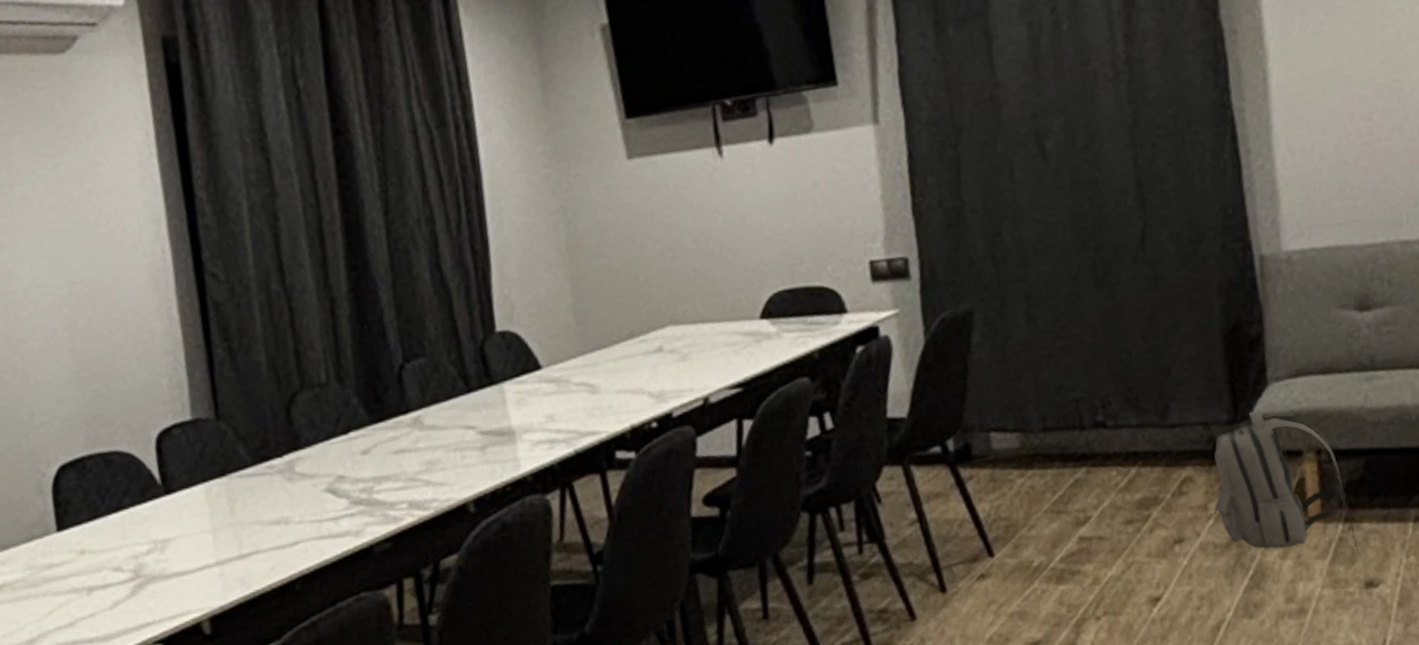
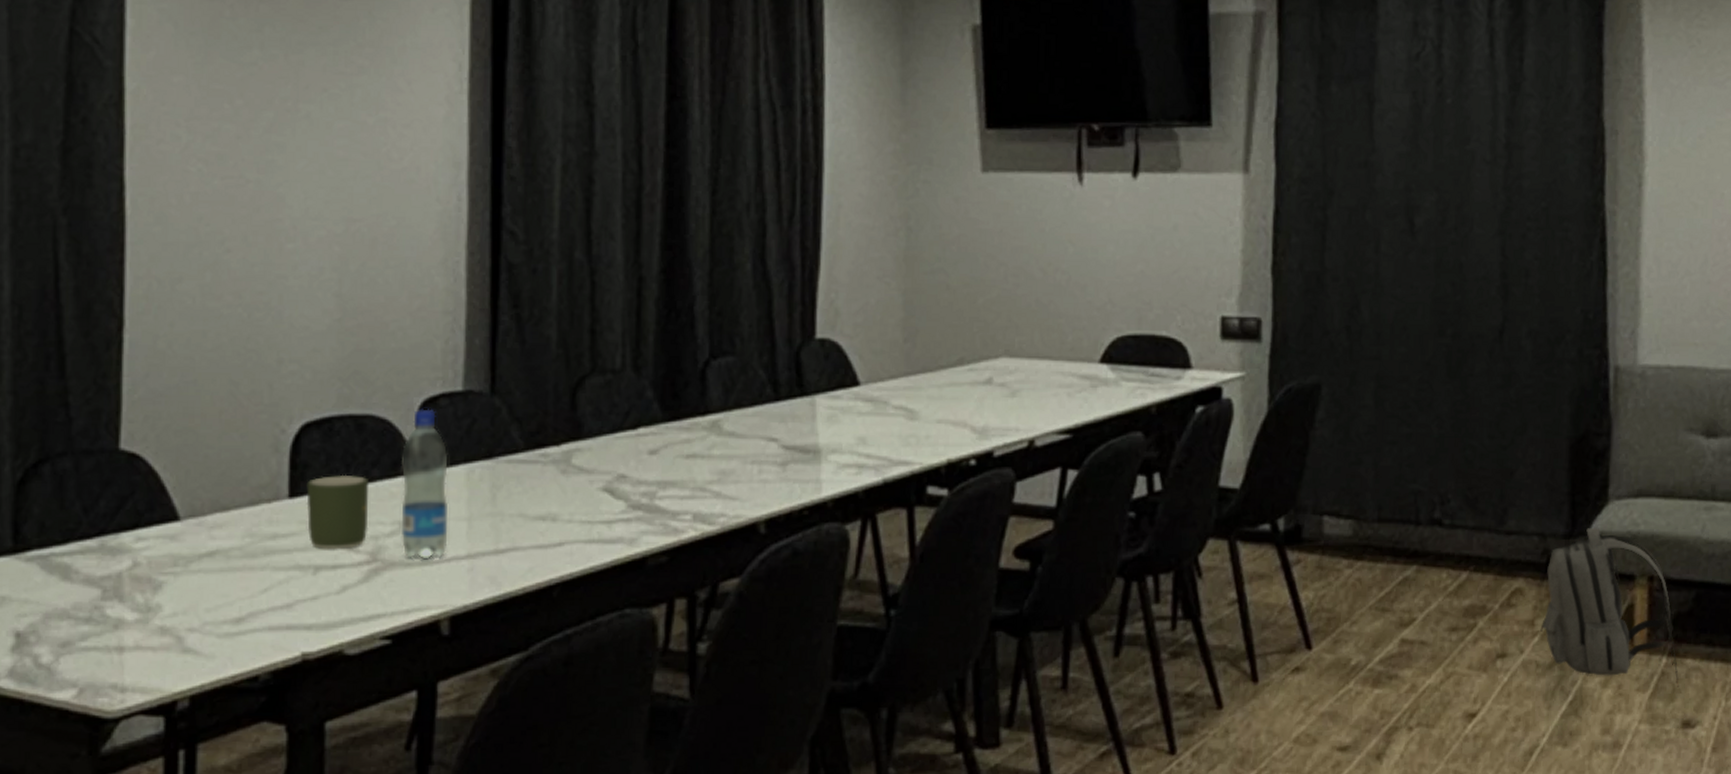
mug: none [70,505,129,573] -> present [306,474,369,550]
bottle: none [147,439,199,571] -> present [401,409,449,560]

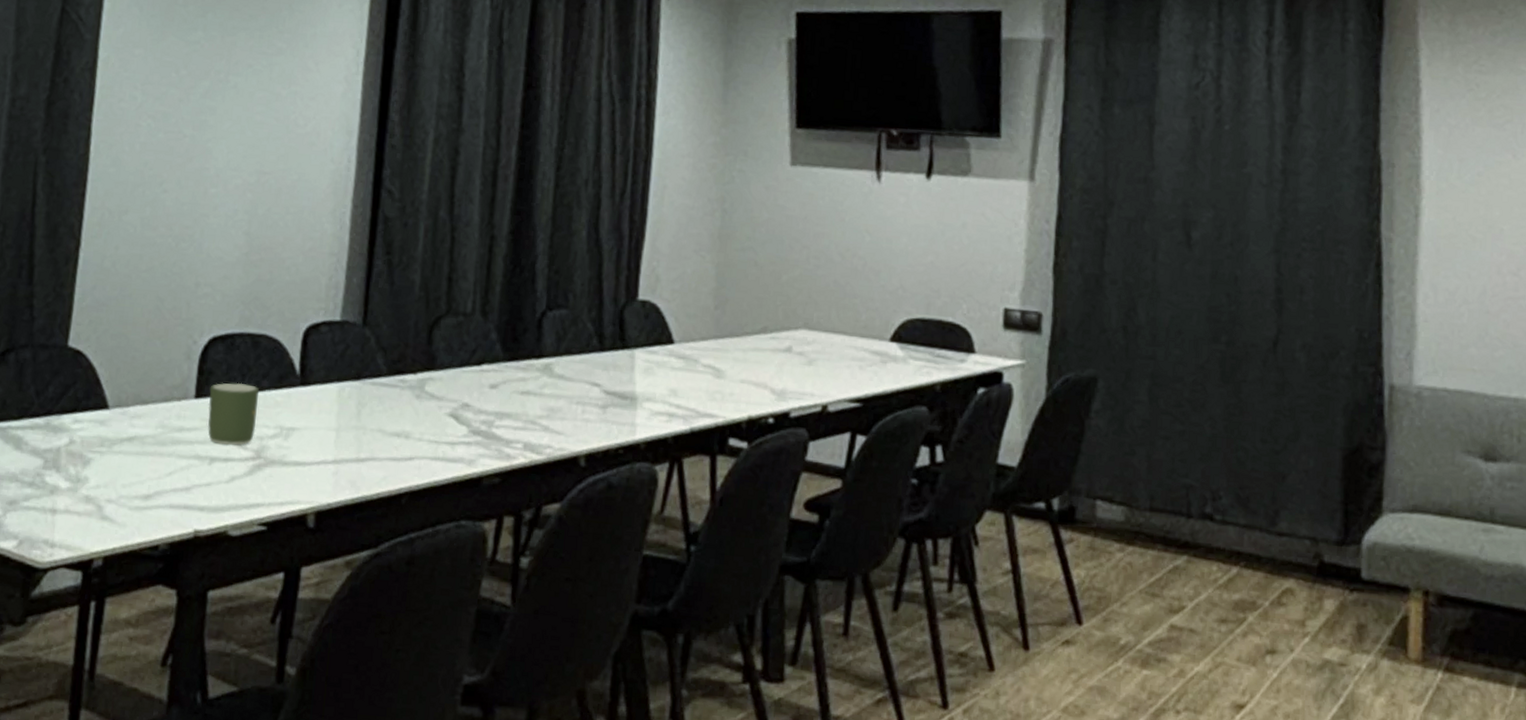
bottle: present [401,409,449,560] -> none [281,333,325,461]
backpack: present [1540,527,1679,686] -> none [1311,537,1456,703]

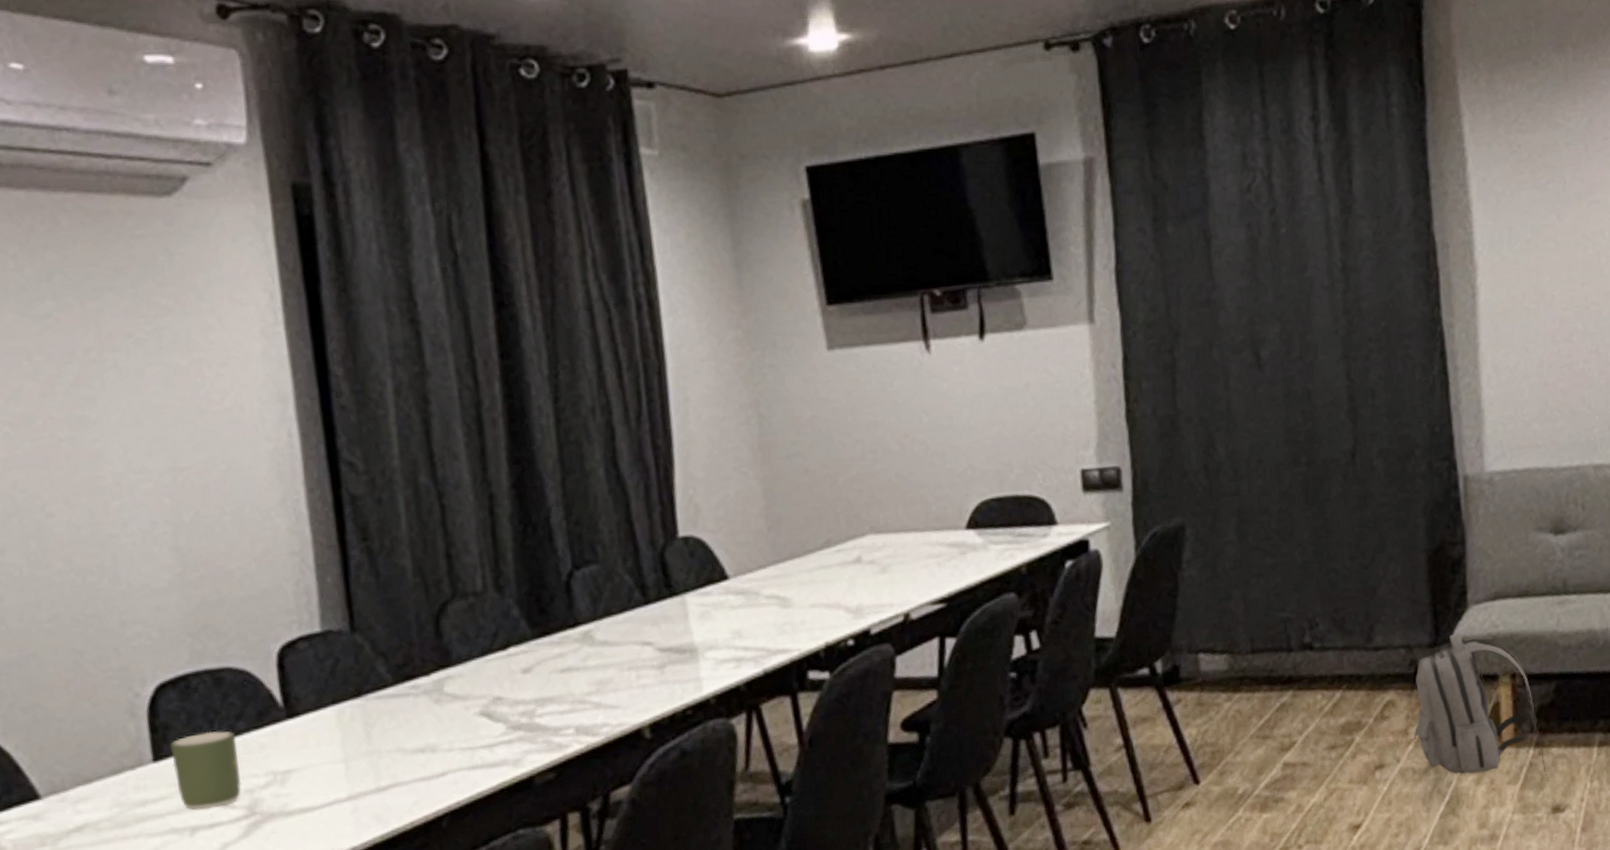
backpack: none [1311,537,1456,703] -> present [1414,633,1547,775]

